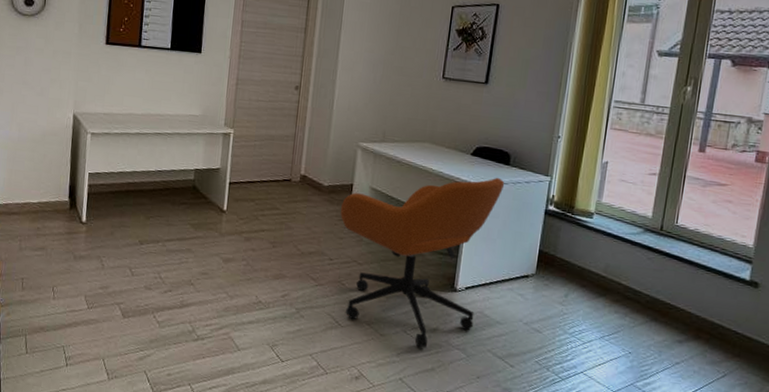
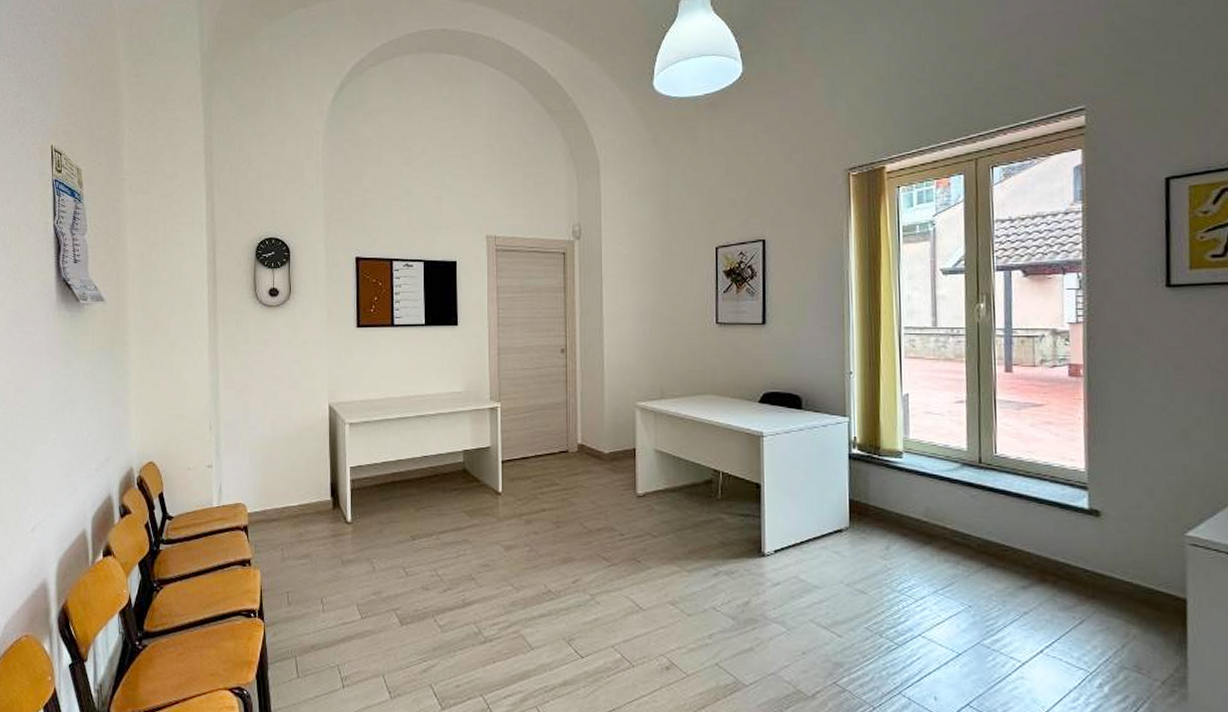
office chair: present [340,177,505,348] -> none [626,423,800,626]

